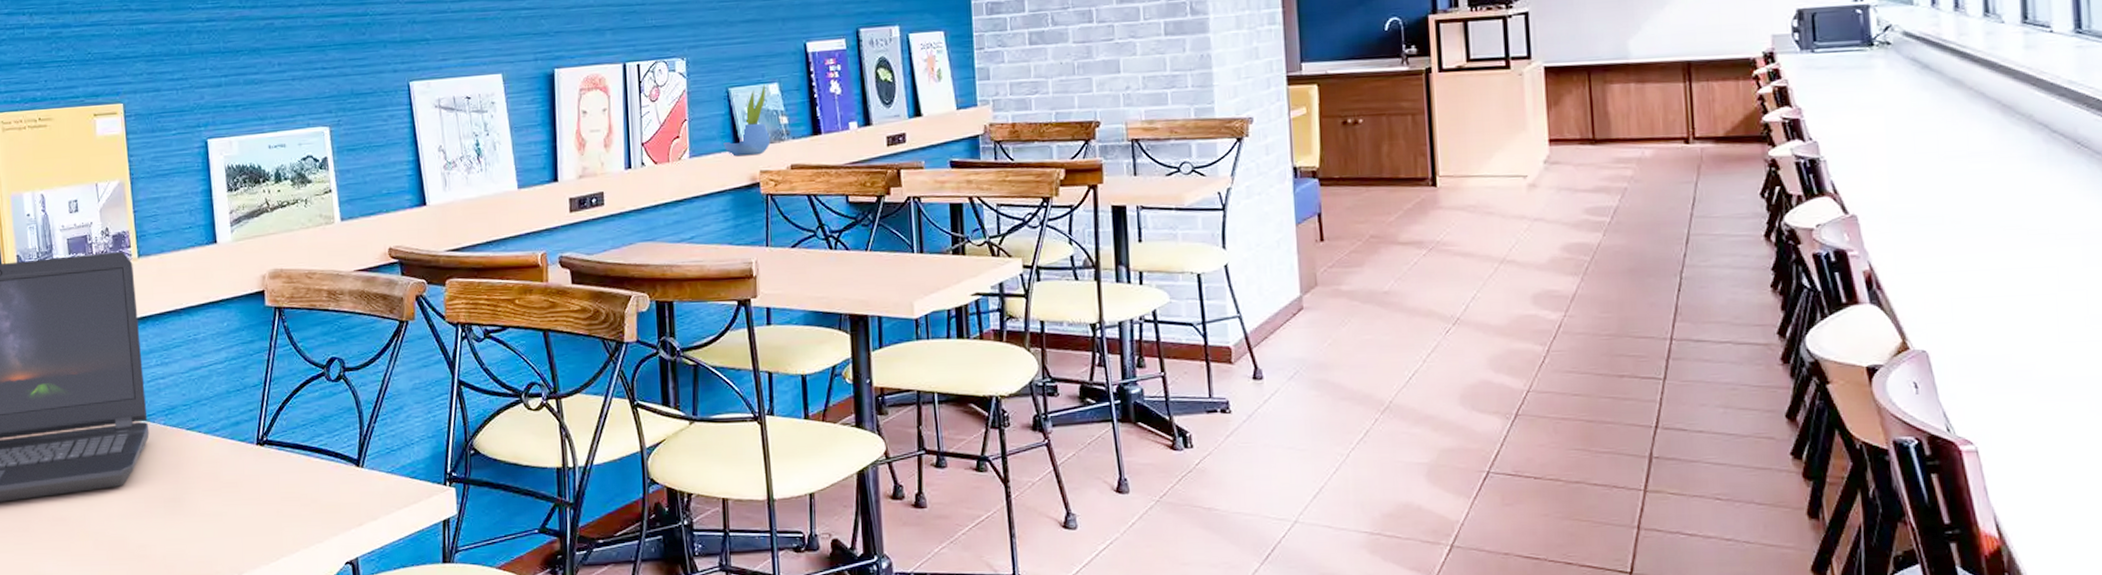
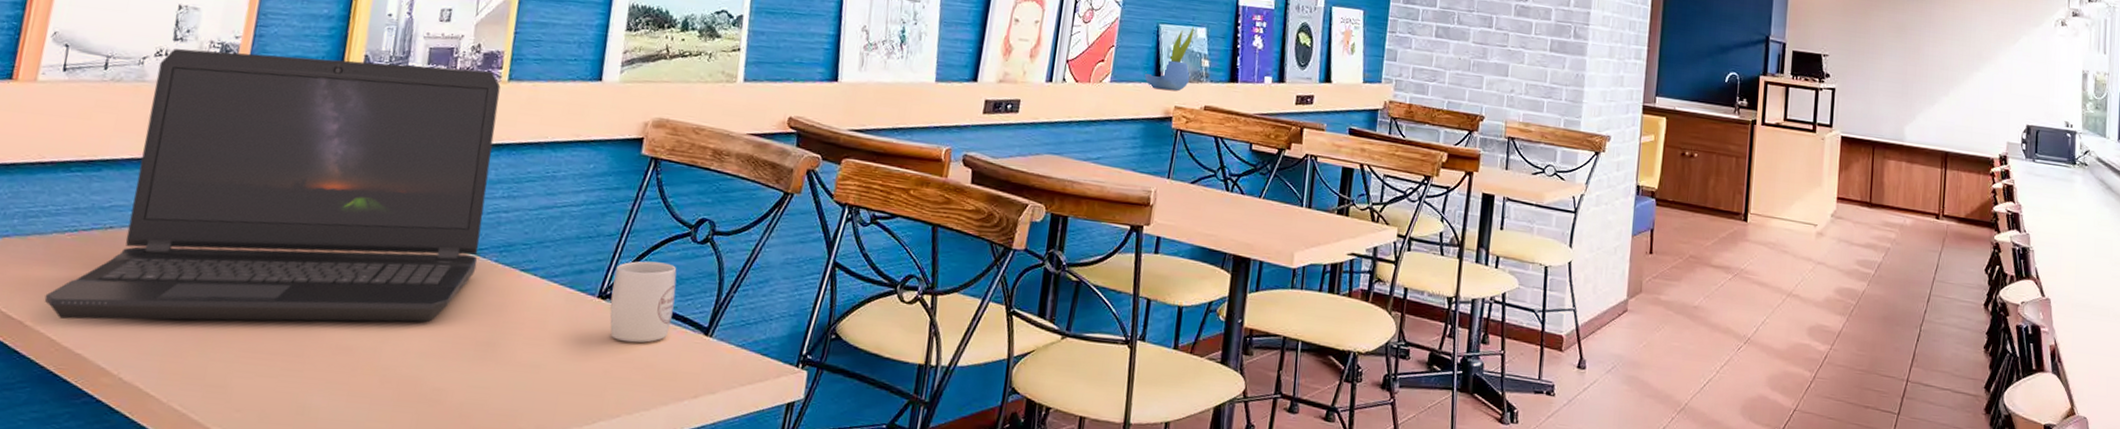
mug: none [266,404,325,483] -> present [609,261,677,343]

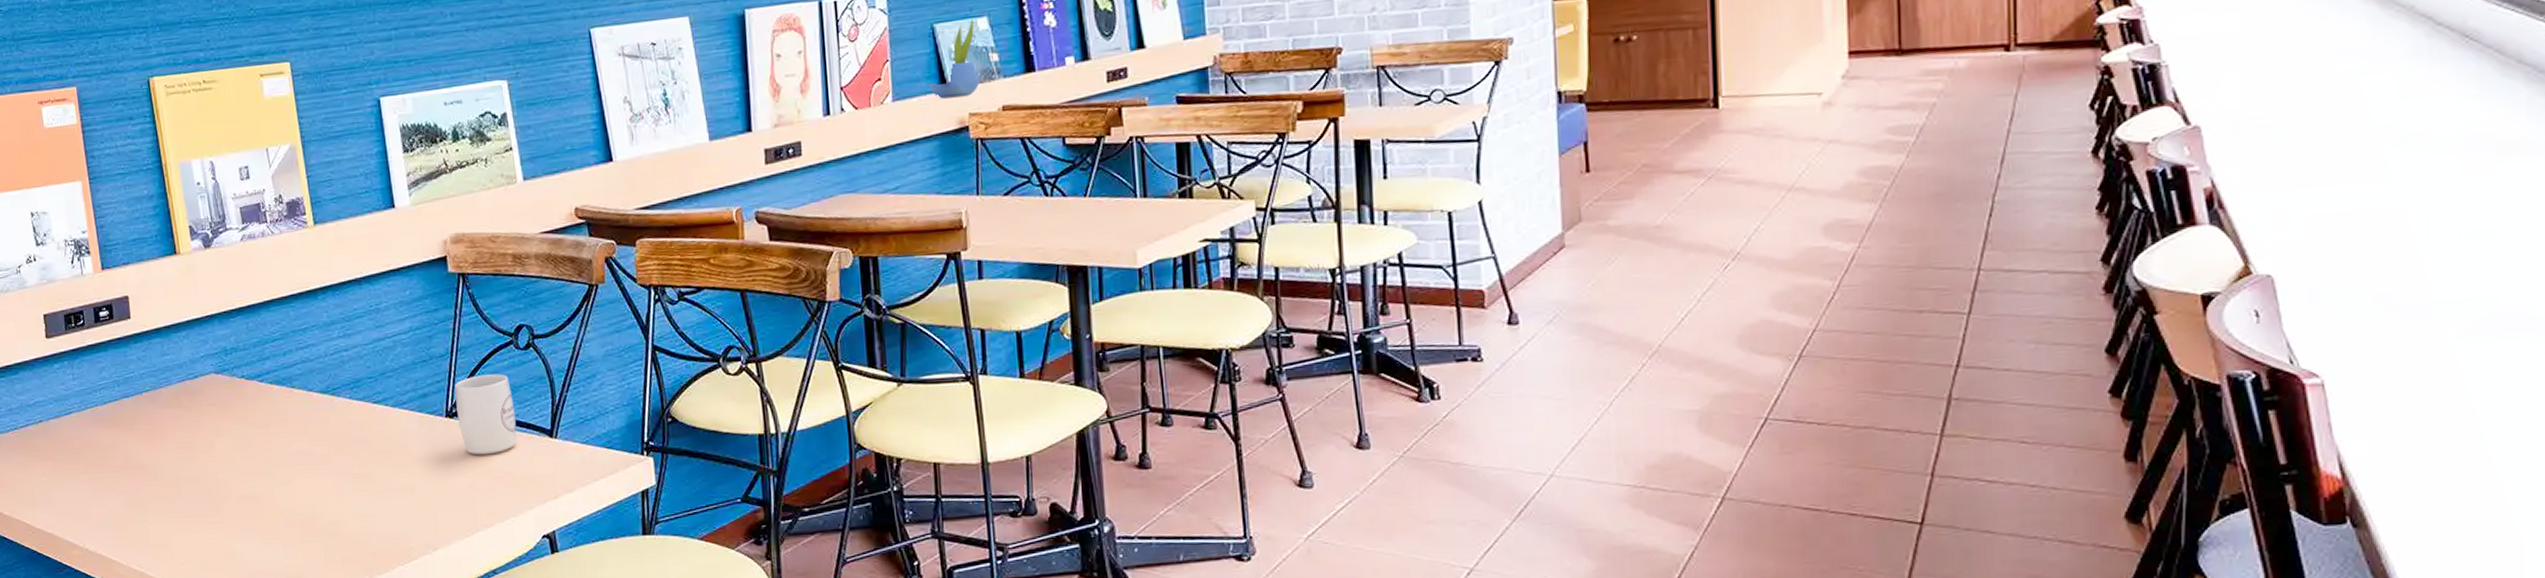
laptop computer: present [44,48,501,322] -> none [11,218,336,505]

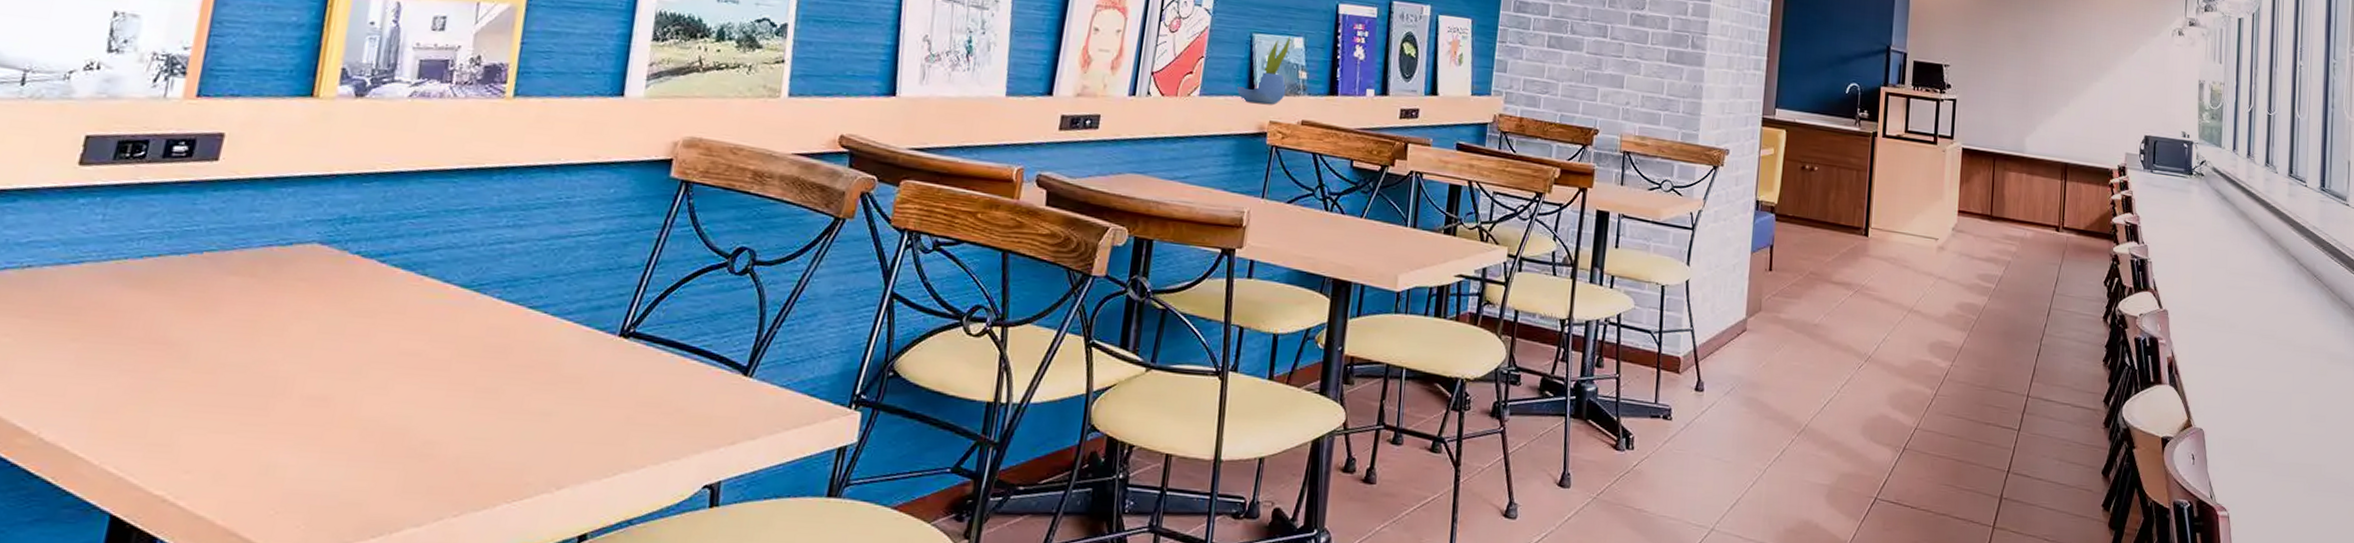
mug: present [454,374,517,455] -> none [633,294,712,386]

